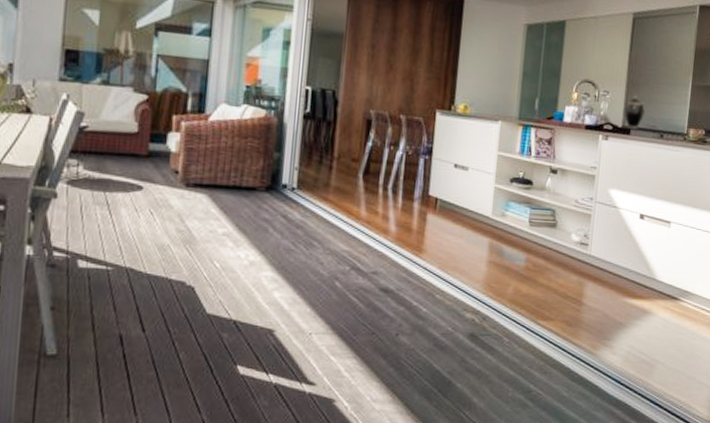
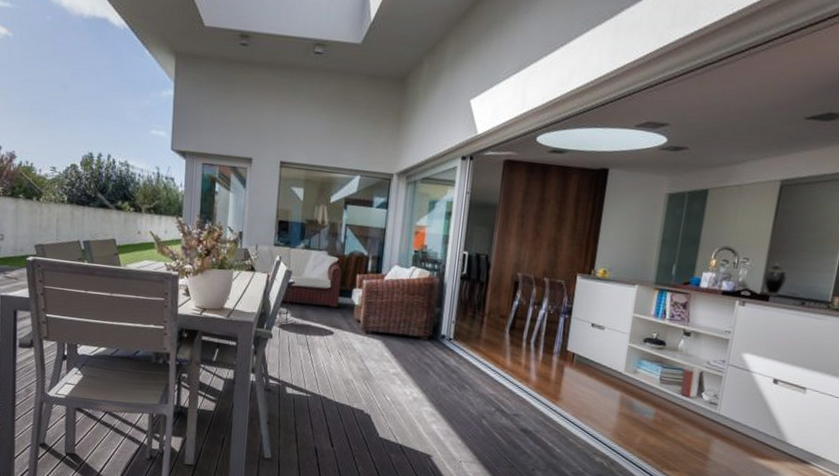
books: none [550,203,576,240] -> present [679,363,706,399]

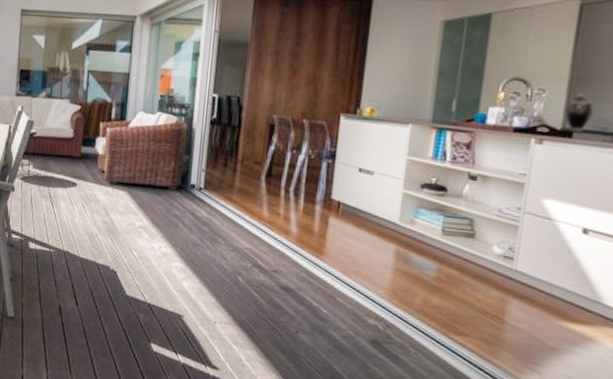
books: present [679,363,706,399] -> none [466,212,499,253]

